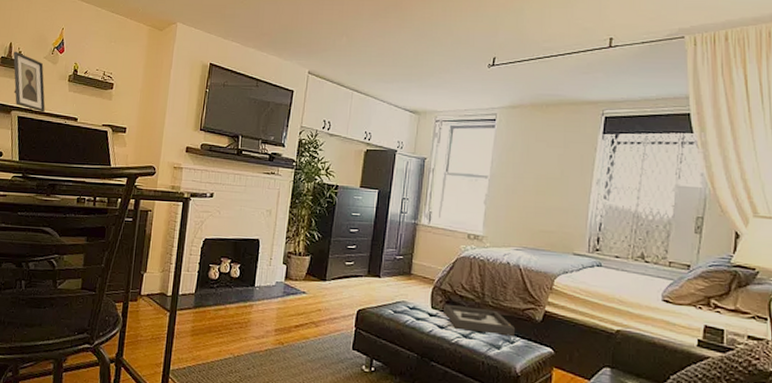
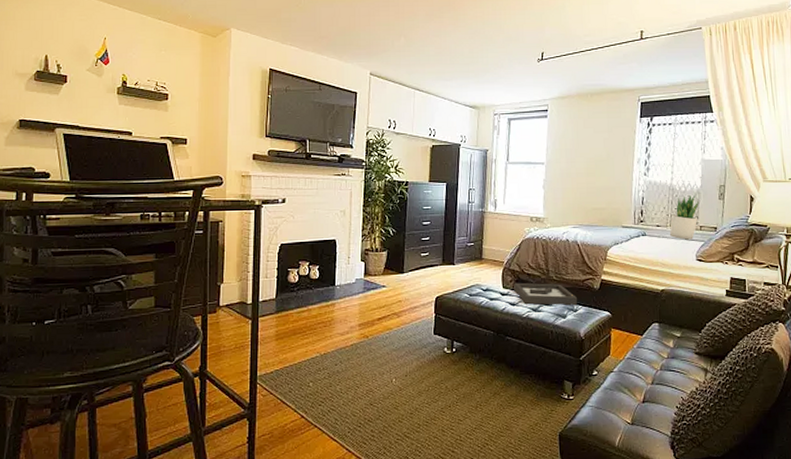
picture frame: present [13,51,45,112] -> none [50,64,94,128]
planter: none [631,226,670,277] -> present [670,195,700,240]

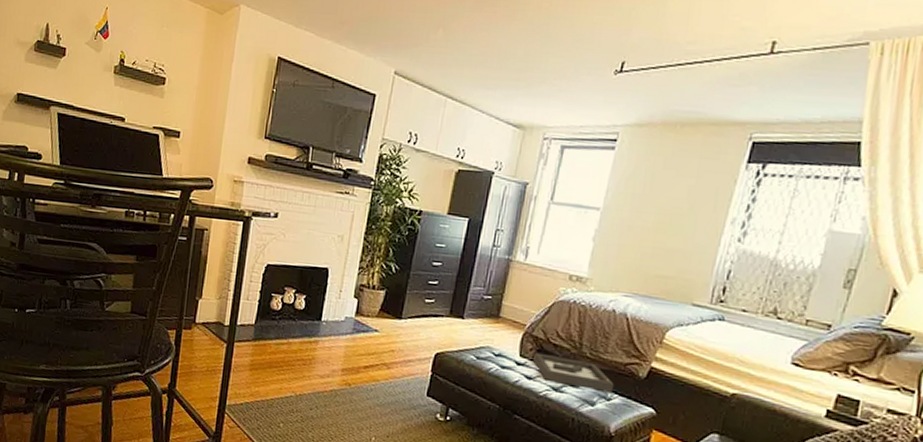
planter: present [670,195,700,240] -> none [759,276,813,336]

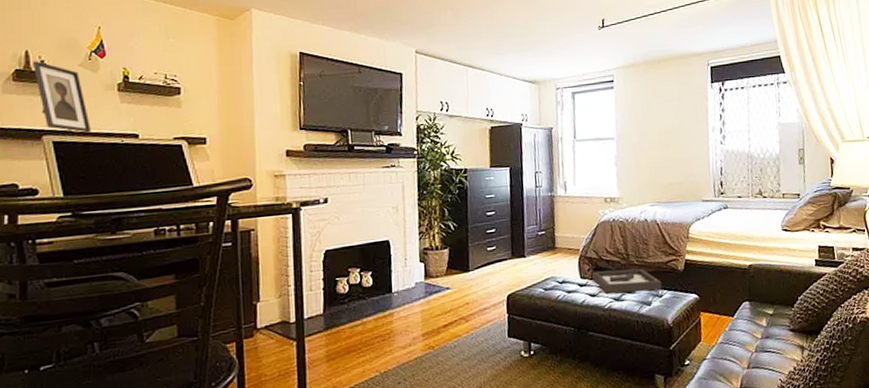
picture frame: none [50,34,88,110] -> present [32,61,91,133]

